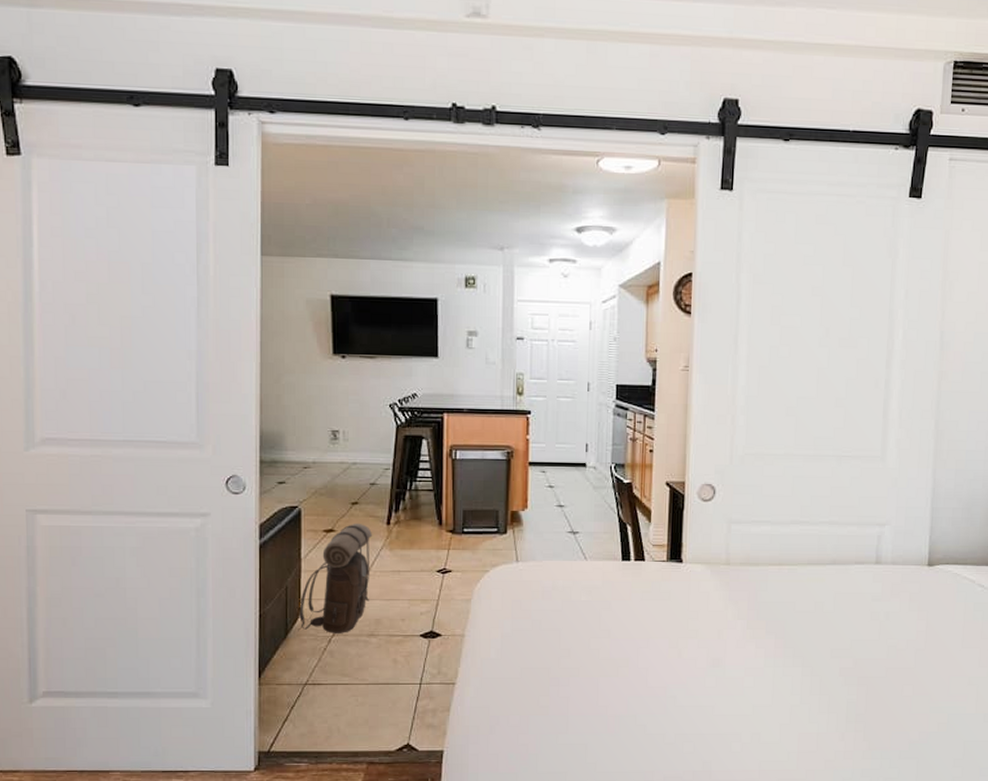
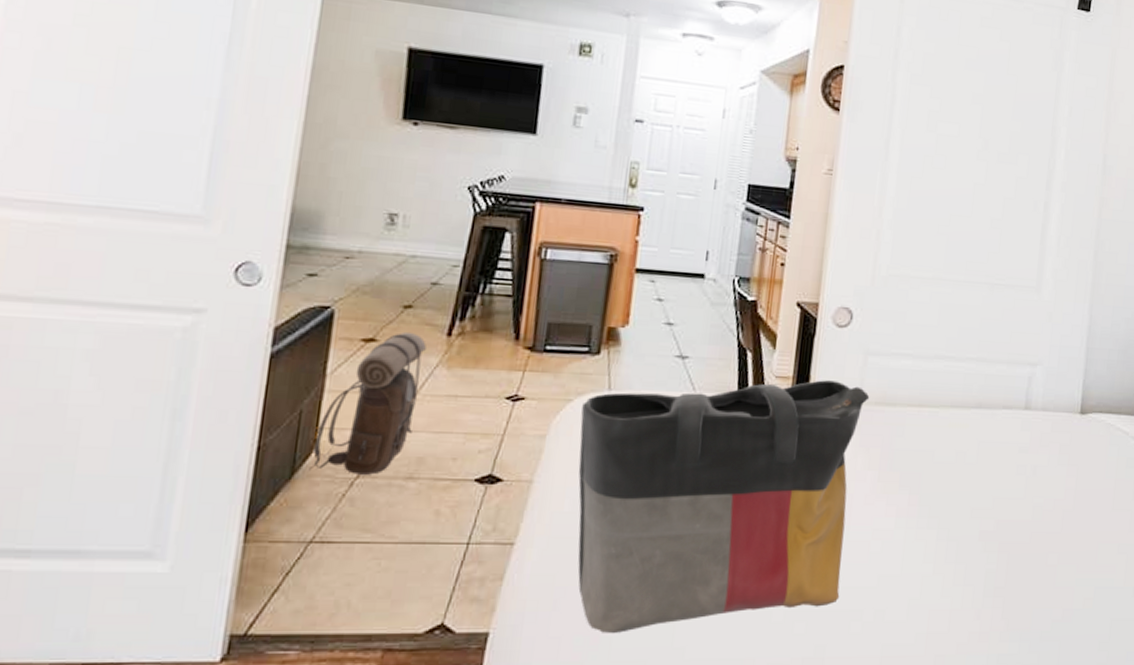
tote bag: none [497,546,735,751] -> present [577,380,870,633]

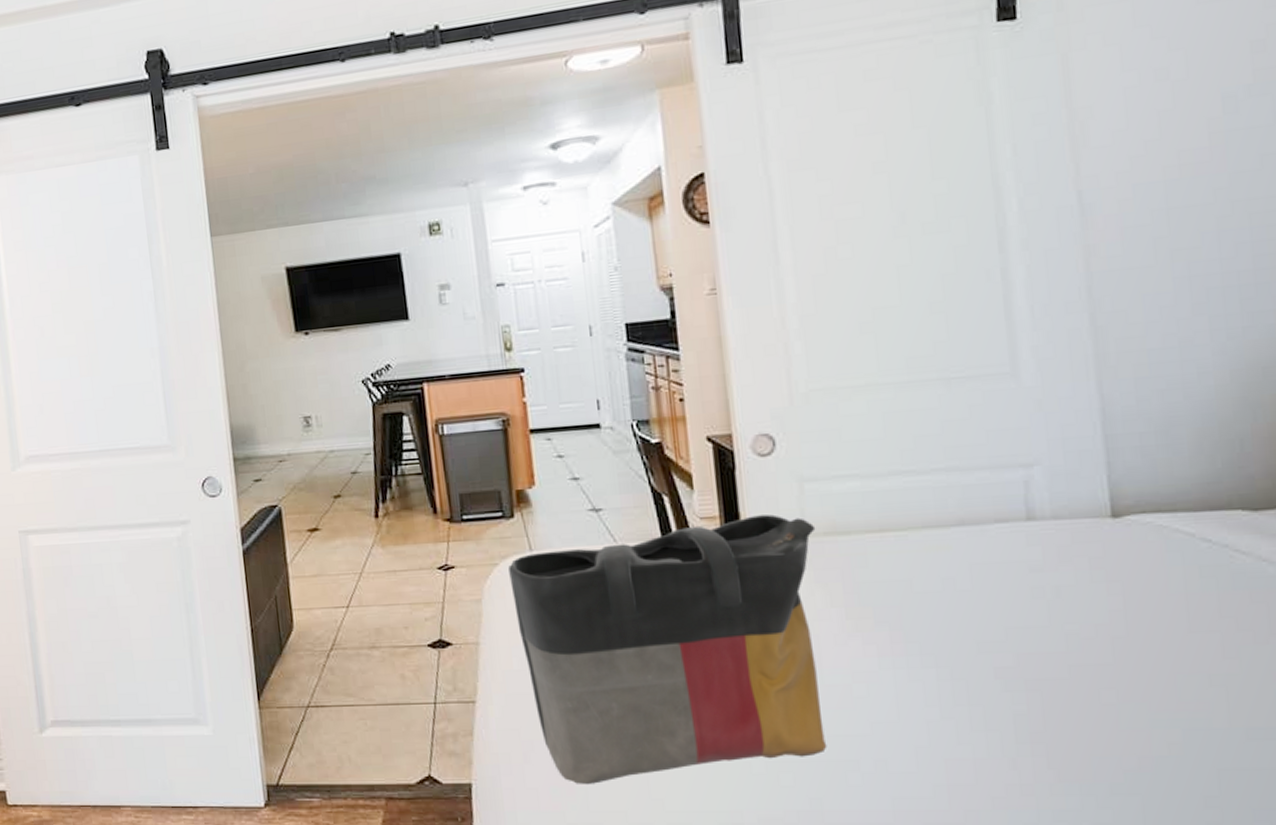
backpack: present [311,331,426,475] -> none [291,518,366,647]

